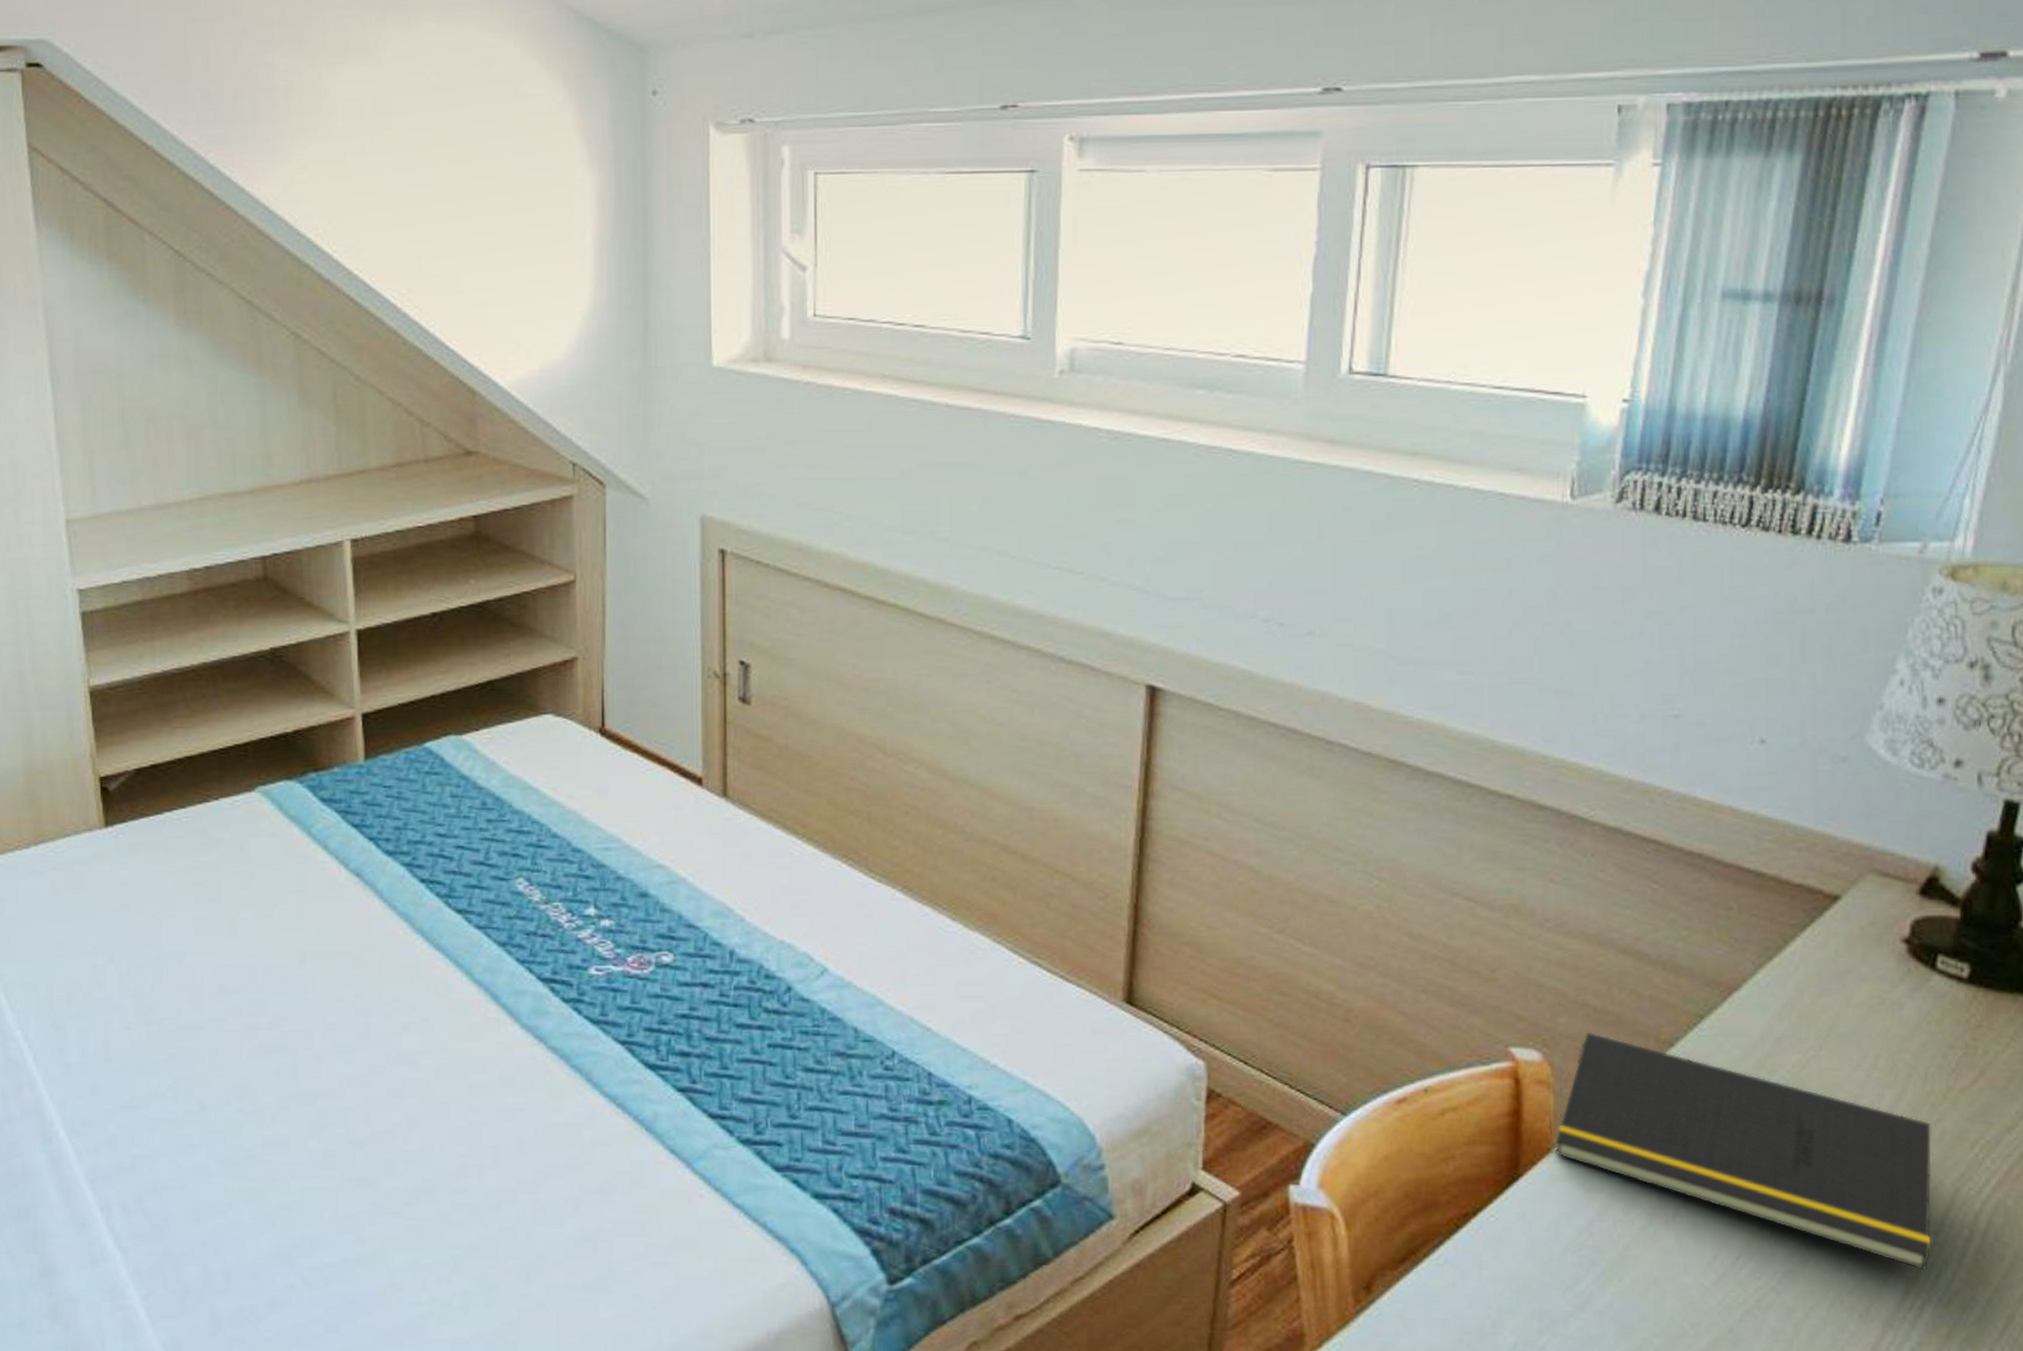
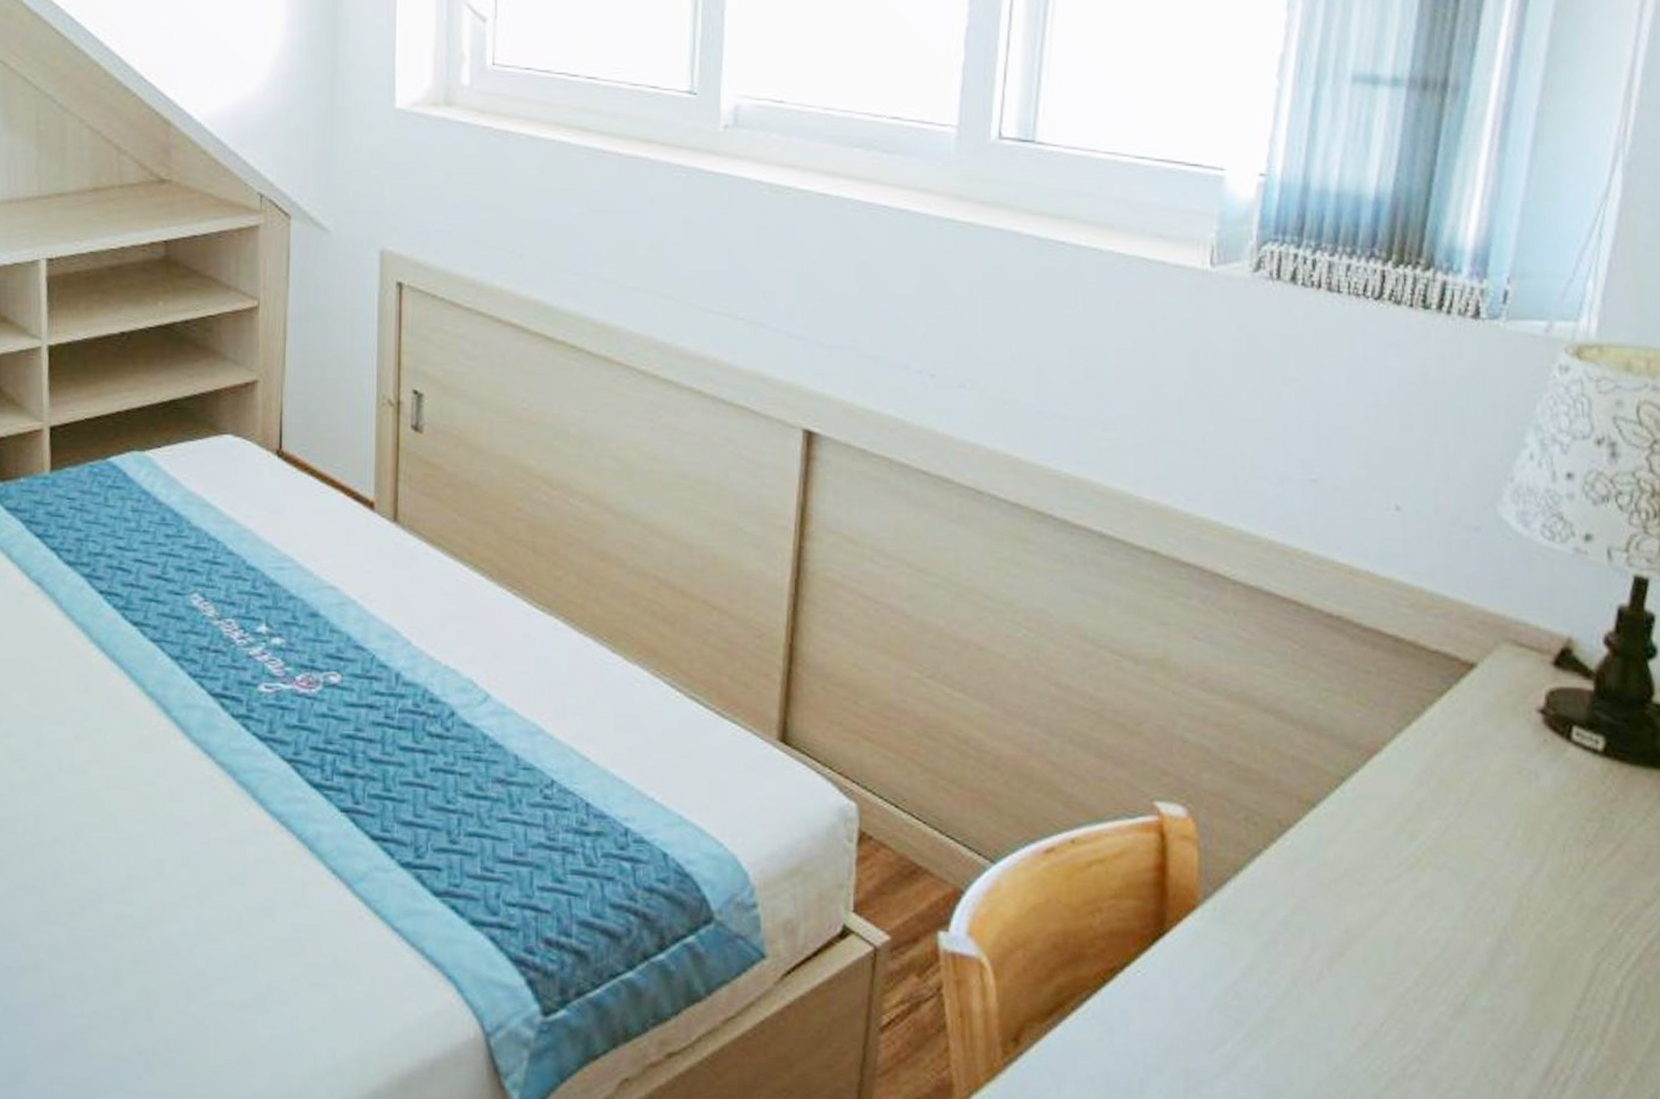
notepad: present [1554,1031,1932,1271] -> none [1200,789,1574,1046]

